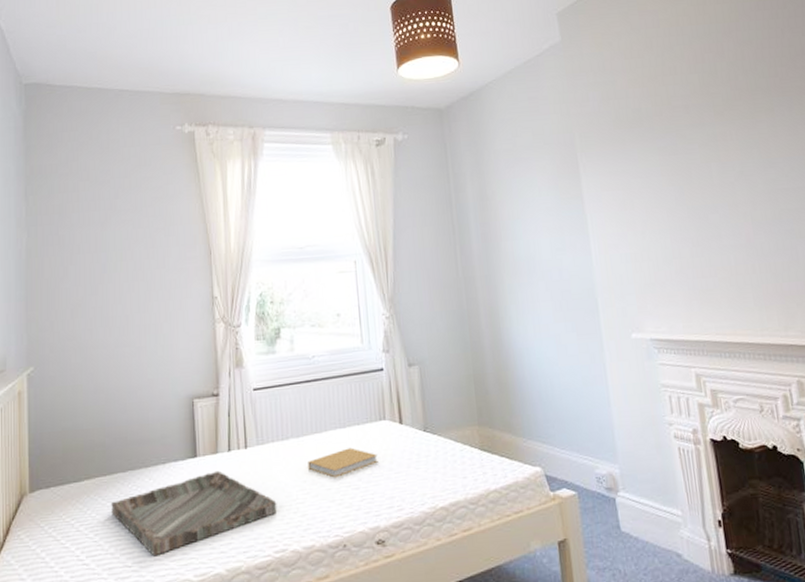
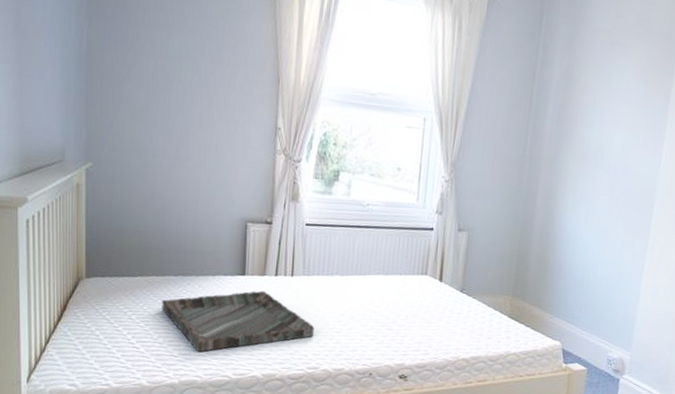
book: present [308,448,378,478] -> none [348,293,414,317]

